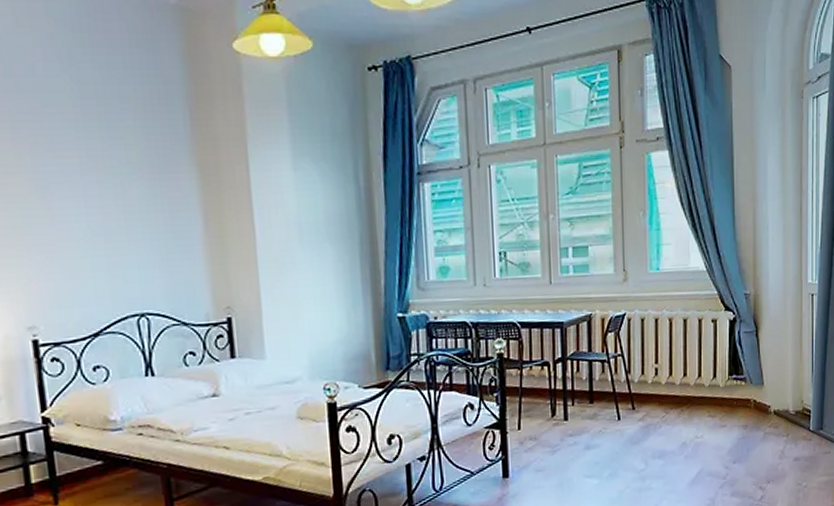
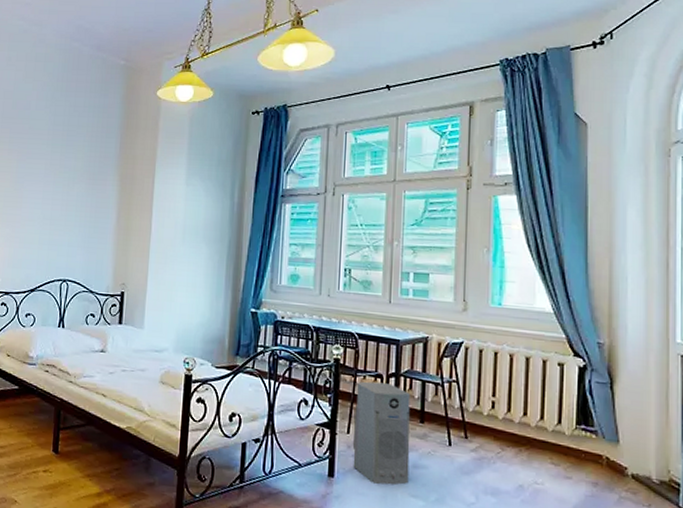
air purifier: none [524,369,583,475] -> present [353,381,411,486]

